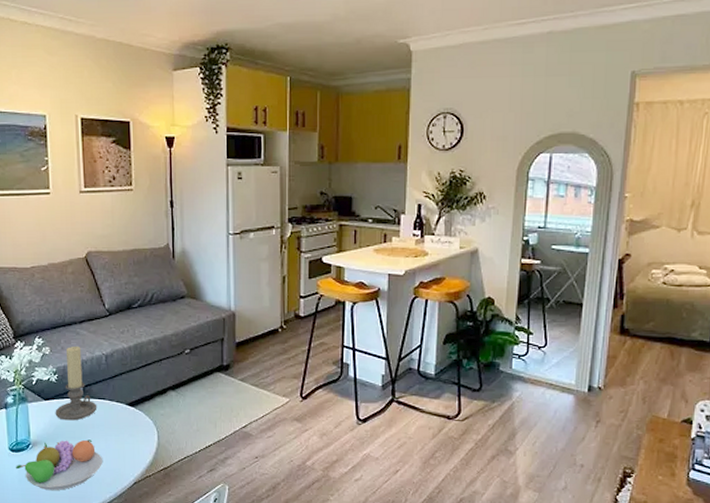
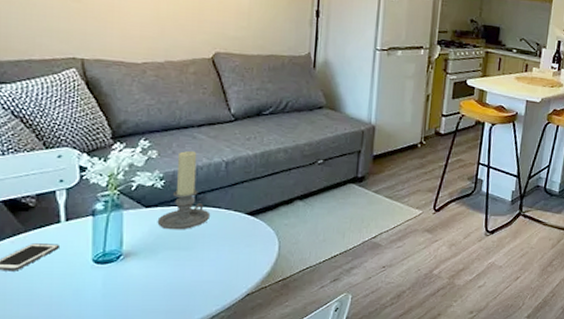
fruit bowl: present [16,439,103,490] -> none [100,250,212,304]

